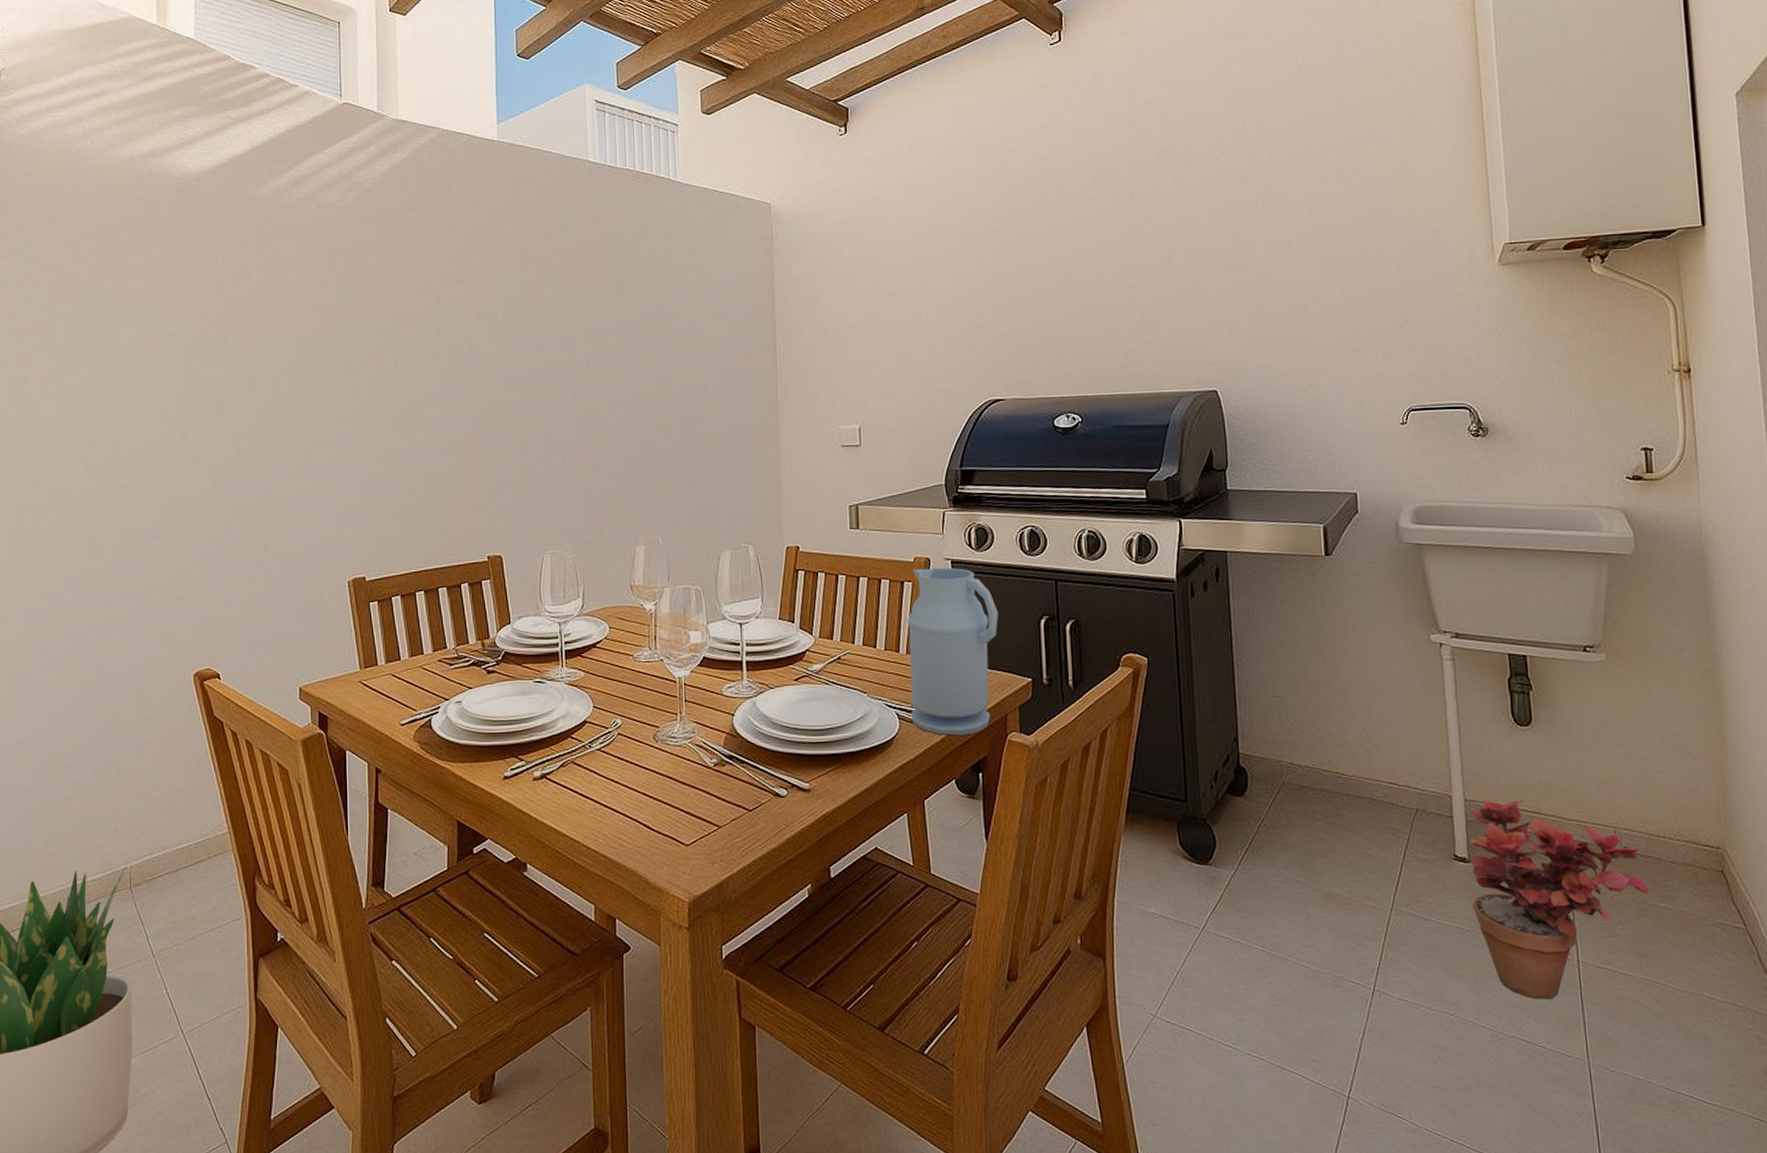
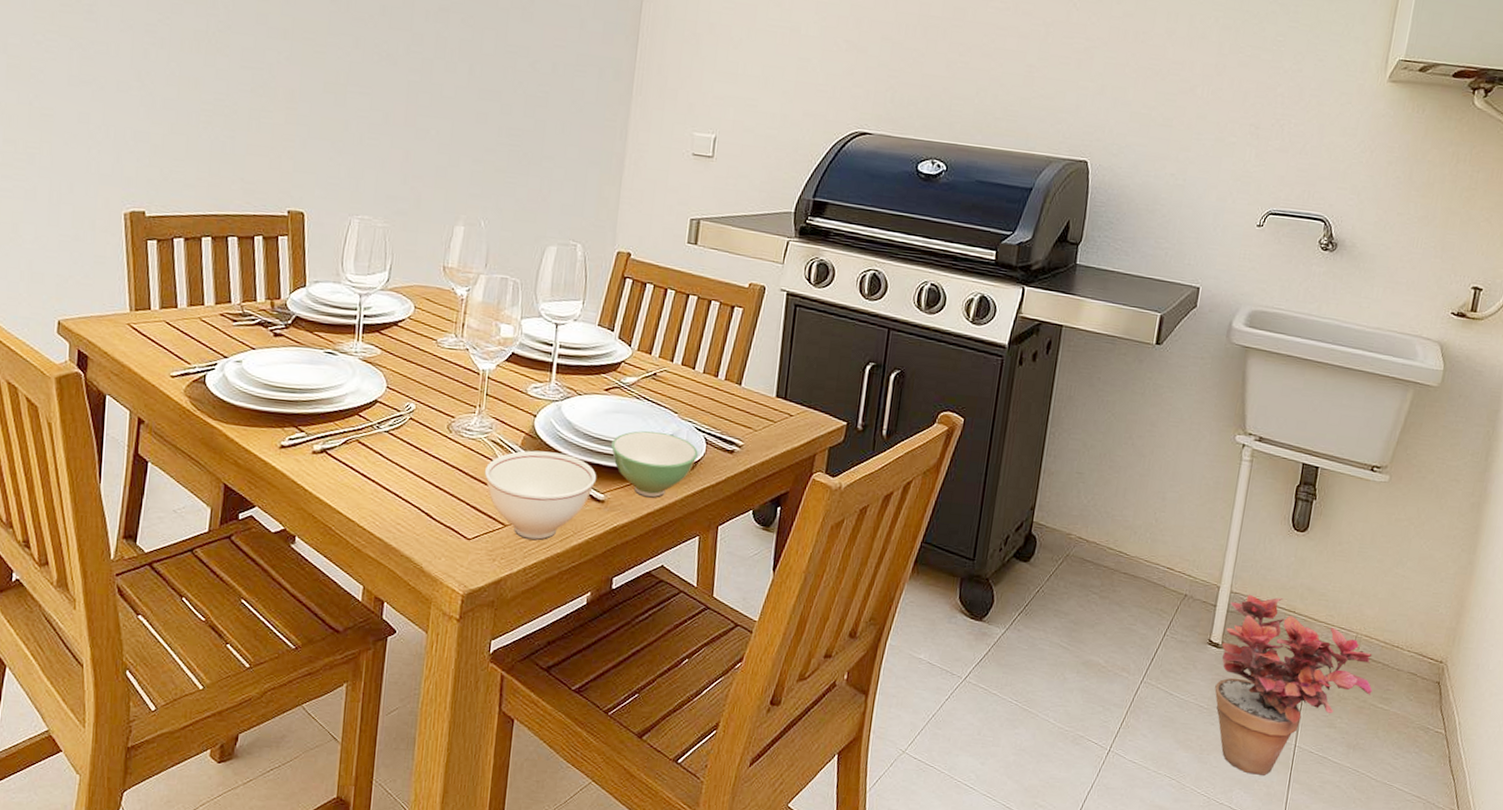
bowl: none [693,748,800,839] -> present [484,450,597,541]
bowl: none [808,713,893,781] -> present [610,430,698,498]
water jug: present [907,567,998,736] -> none [719,294,825,469]

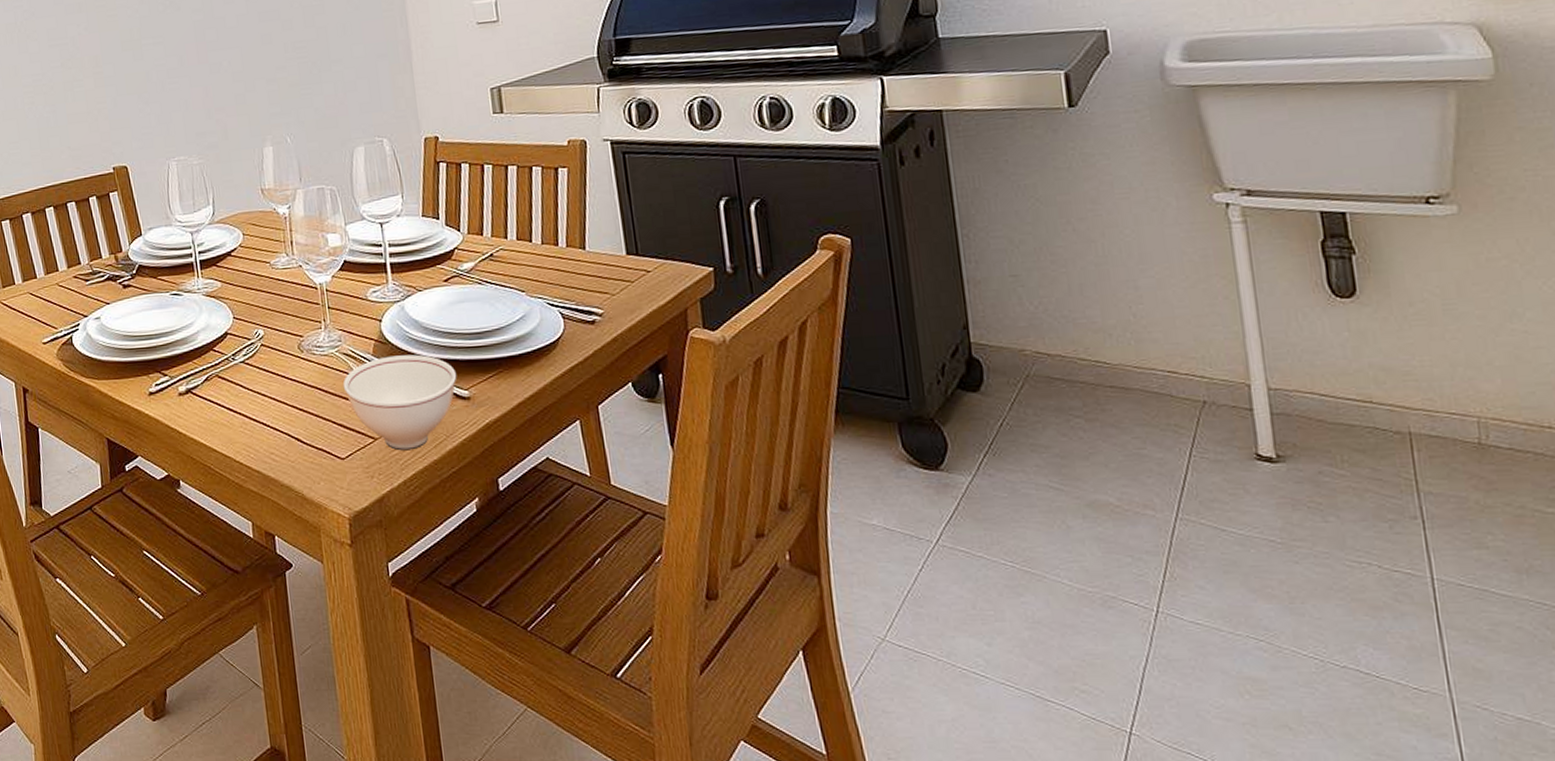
bowl: present [610,430,698,498] -> none [462,314,557,387]
potted plant: present [1214,594,1373,775] -> none [1272,387,1530,623]

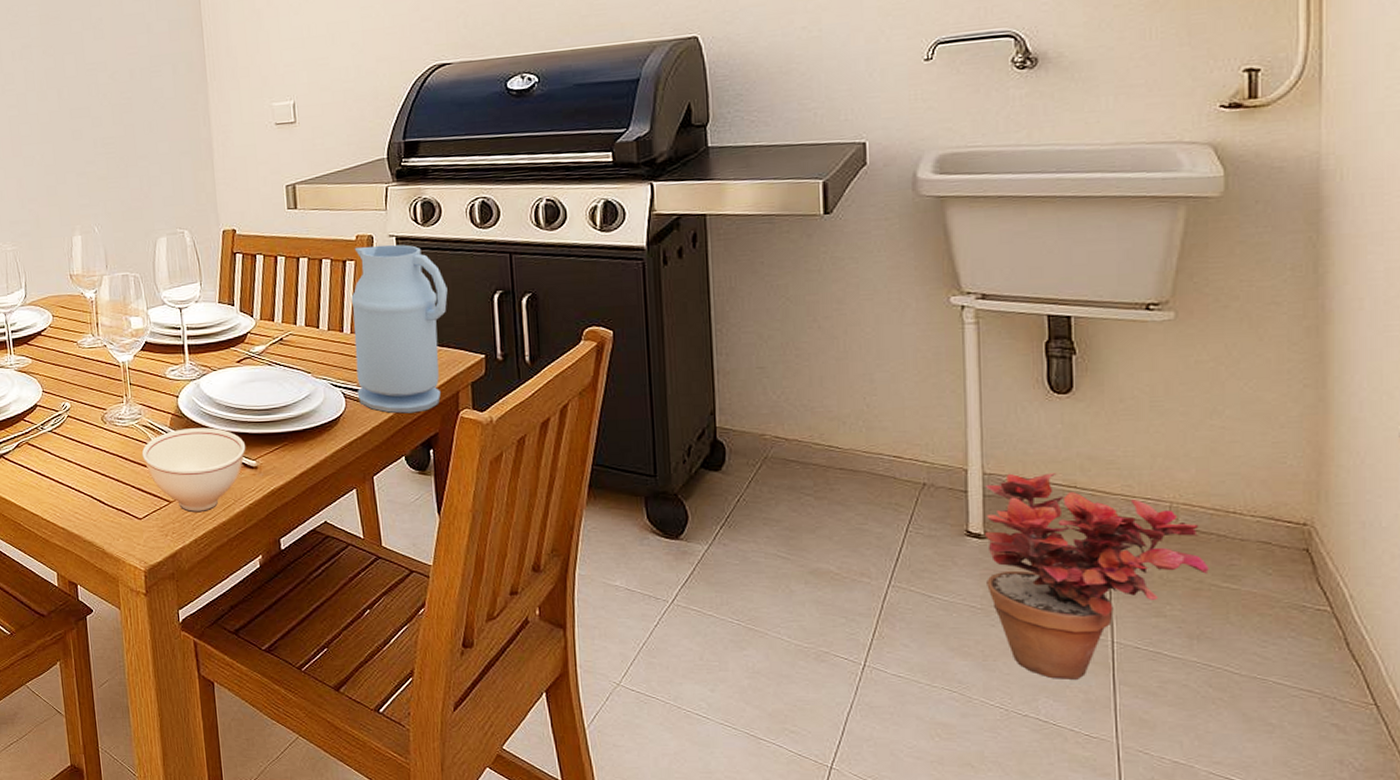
water jug: none [565,149,670,335] -> present [351,244,448,414]
potted plant: none [1272,387,1530,623] -> present [985,473,1209,679]

